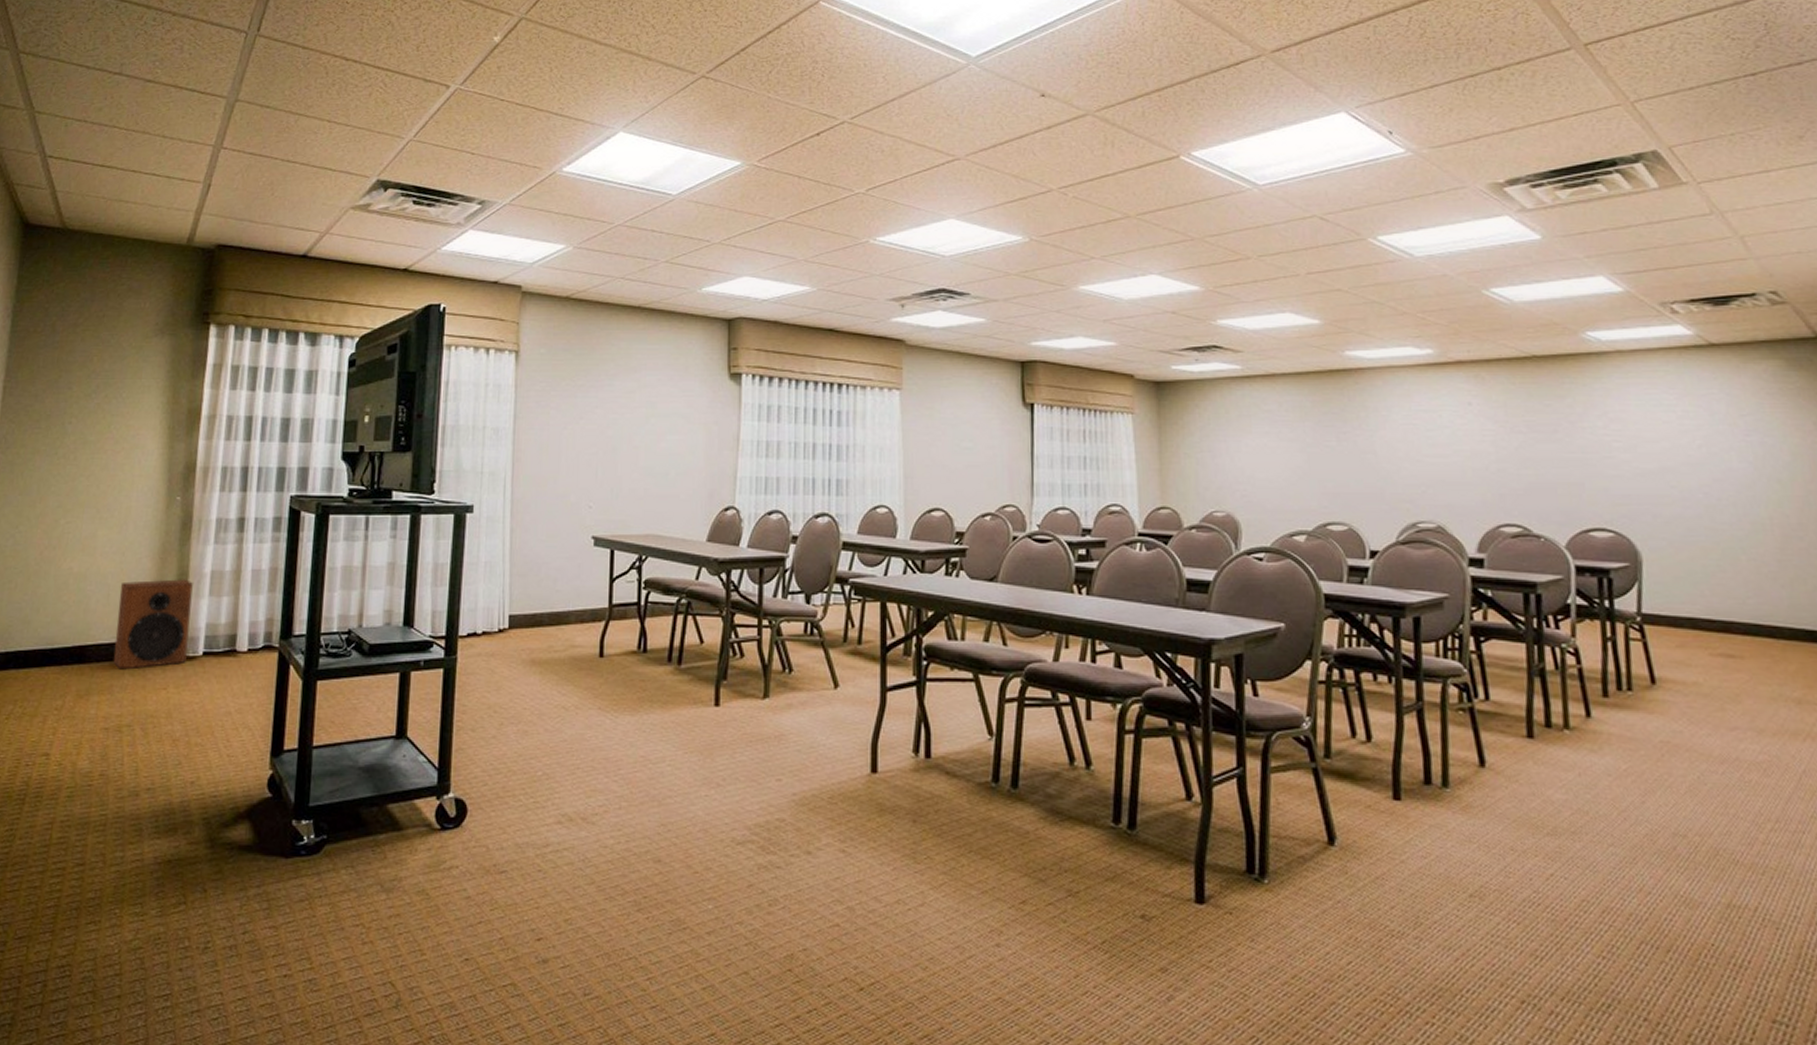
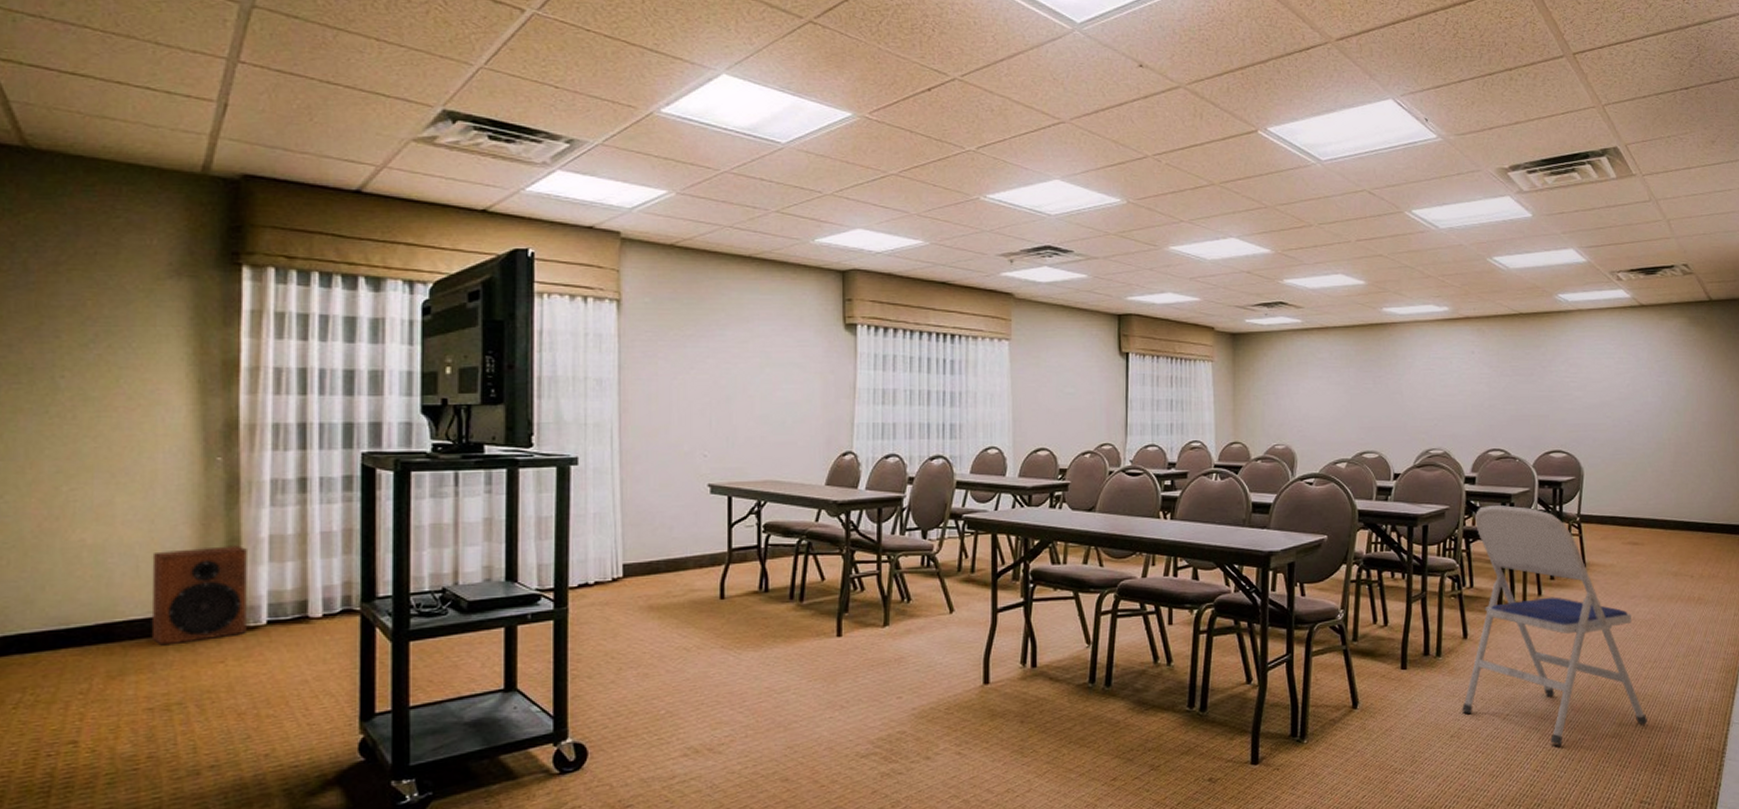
folding chair: none [1483,596,1774,926] -> present [1462,505,1648,746]

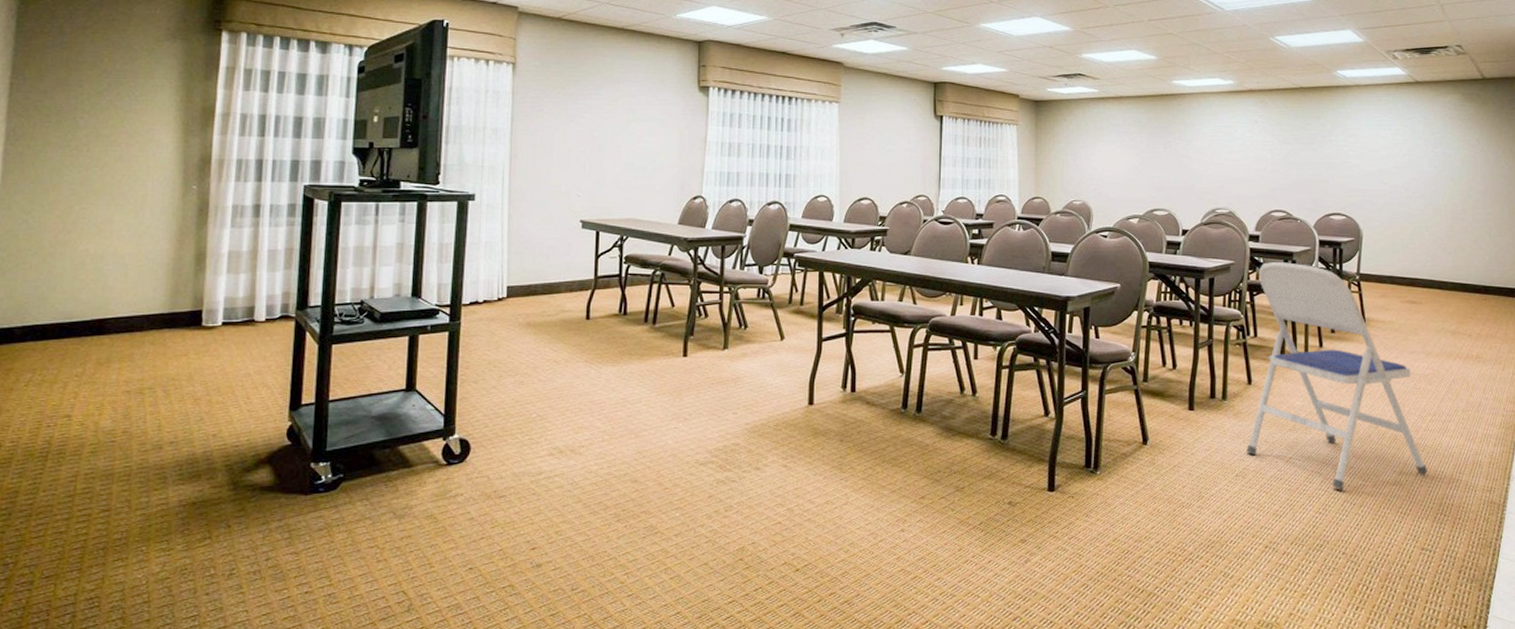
speaker: present [151,545,247,646] -> none [133,259,211,339]

